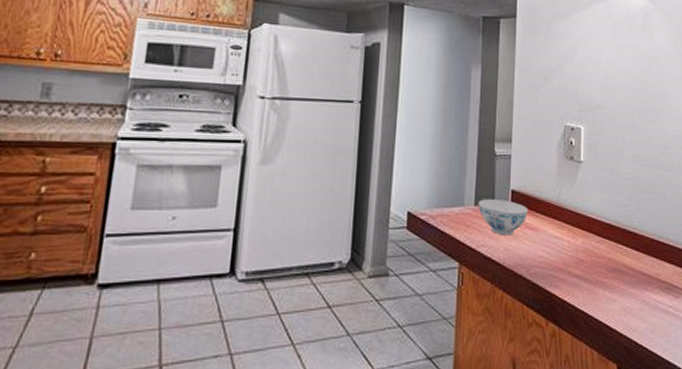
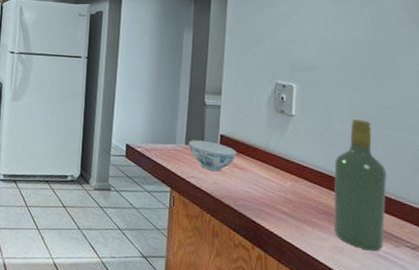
wine bottle: none [620,162,666,307] -> present [333,119,387,252]

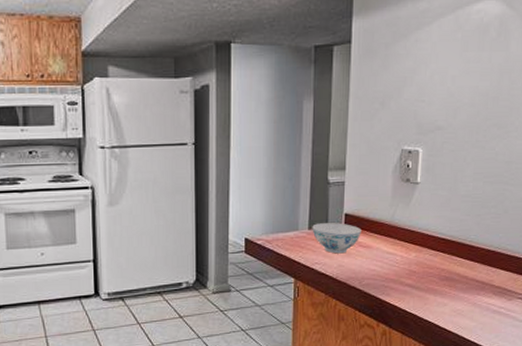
wine bottle: present [333,119,387,252] -> none [454,179,505,308]

